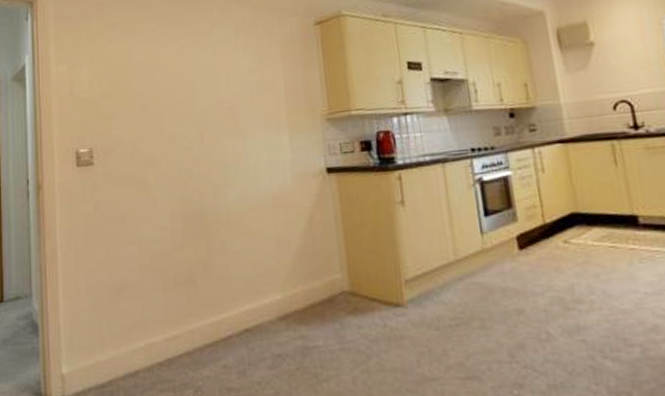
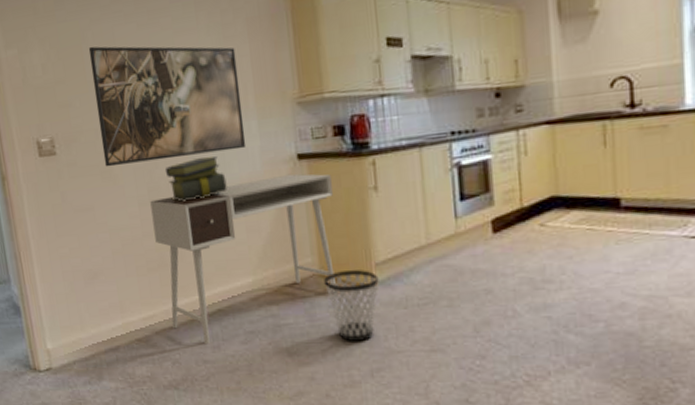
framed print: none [134,64,278,178] -> present [88,46,247,167]
desk: none [182,187,366,370] -> present [150,174,336,345]
stack of books: none [198,169,259,213] -> present [164,156,228,202]
wastebasket: none [354,287,409,368] -> present [324,270,379,342]

